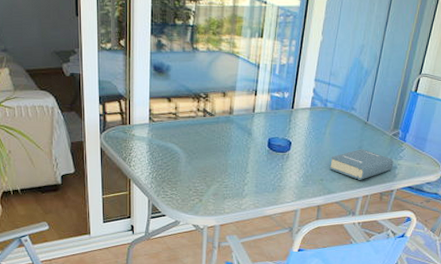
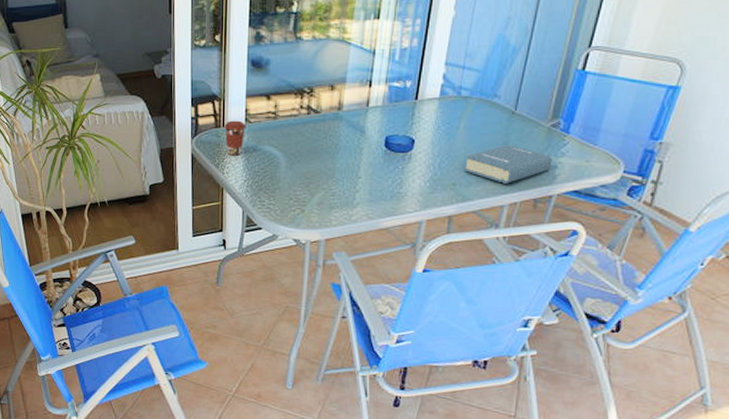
coffee cup: none [130,119,150,151] -> present [224,120,247,156]

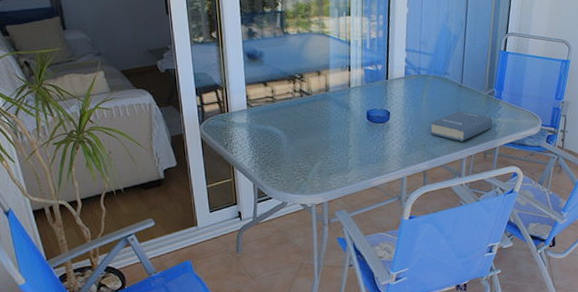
coffee cup: present [224,120,247,156] -> none [228,105,249,137]

